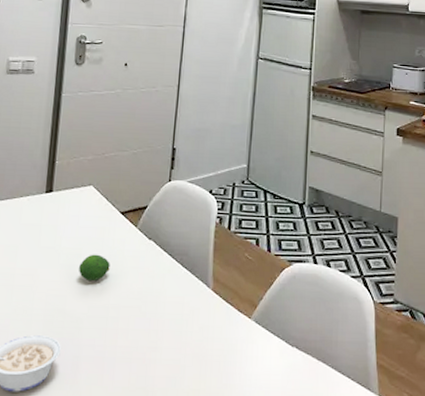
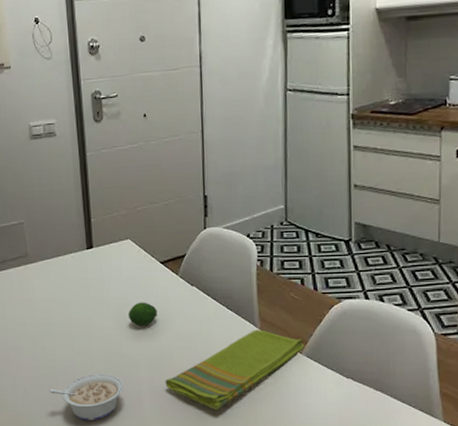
dish towel: none [107,290,254,382] -> present [165,330,304,411]

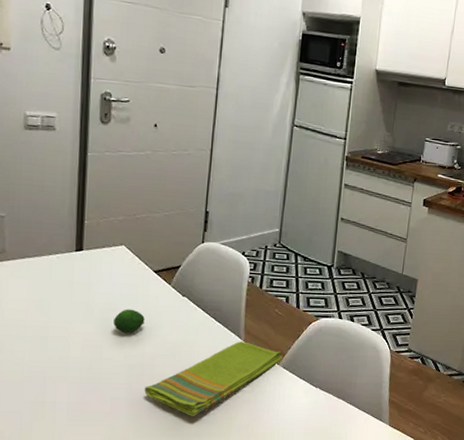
legume: present [50,374,124,421] -> none [13,380,99,429]

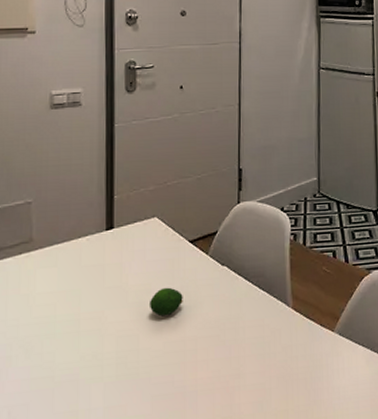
dish towel: present [144,341,282,418] -> none [187,308,336,408]

